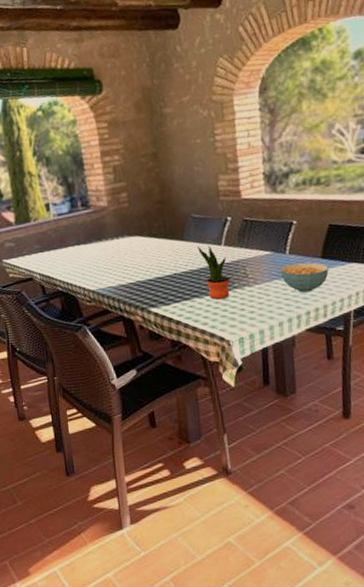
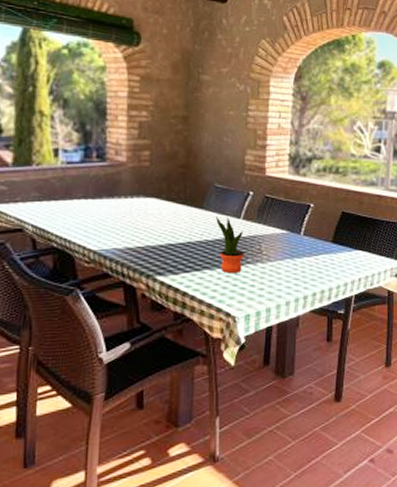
cereal bowl: present [280,262,329,293] -> none [293,244,337,274]

